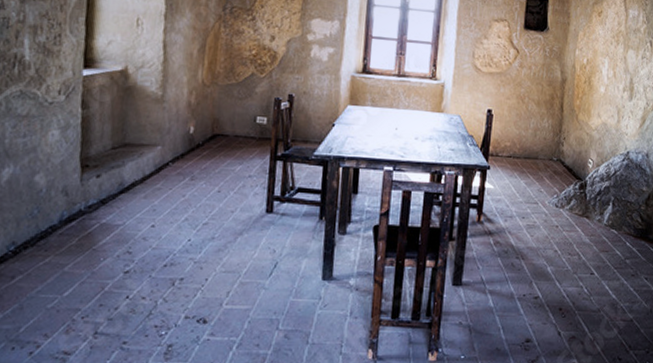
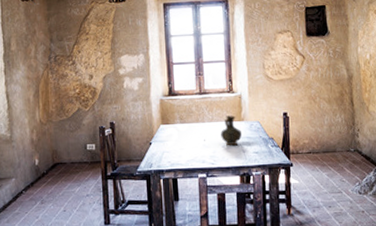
ceramic jug: none [415,104,439,139] -> present [221,115,242,146]

